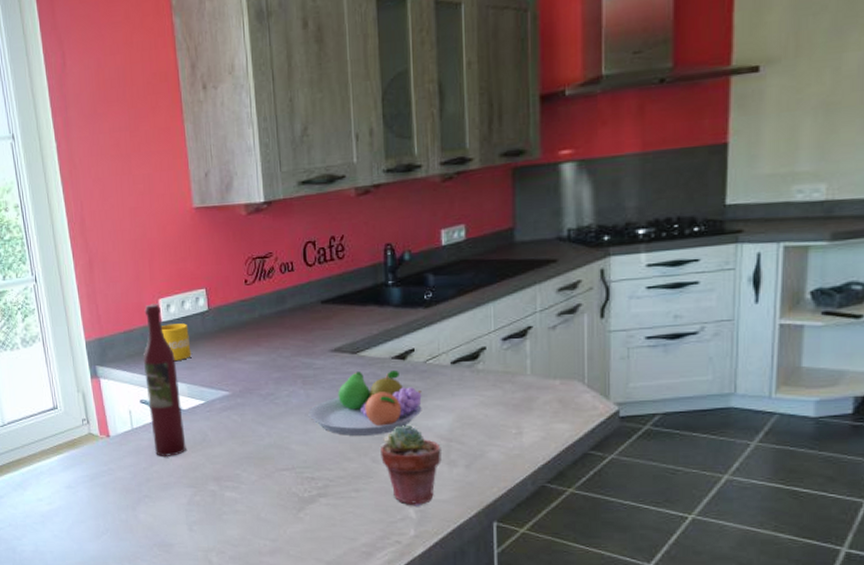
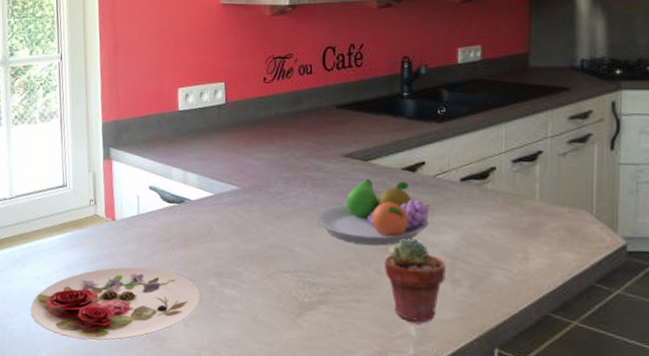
plate: none [37,480,203,553] -> present [31,267,201,341]
wine bottle: present [143,302,186,458] -> none [156,91,191,247]
mug: present [160,323,192,360] -> none [177,113,205,150]

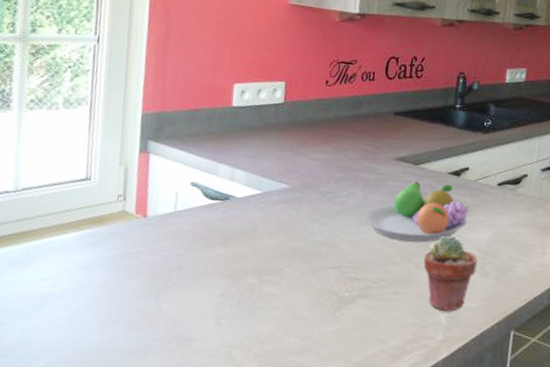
plate: present [31,267,201,341] -> none [28,266,238,345]

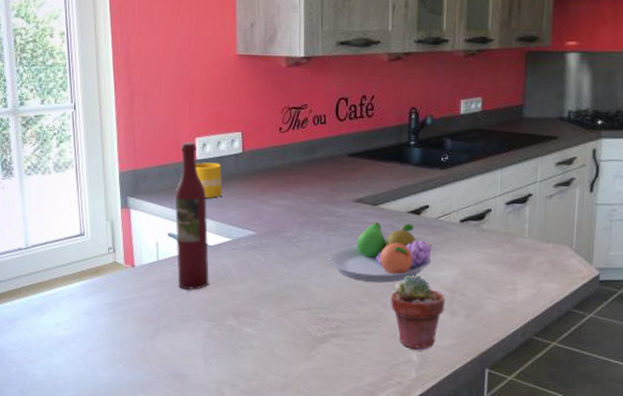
wine bottle: none [195,86,240,245] -> present [174,140,209,291]
mug: none [230,109,260,148] -> present [195,162,223,198]

